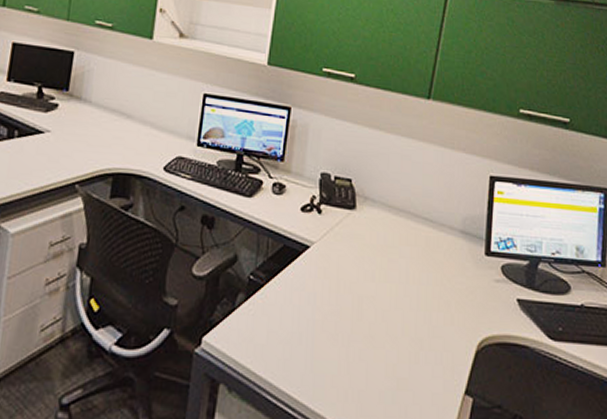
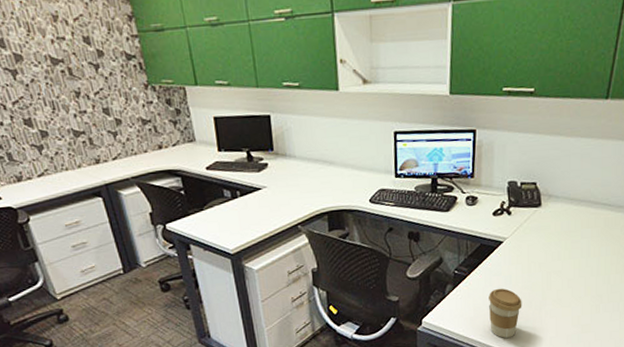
coffee cup: none [285,308,327,382] -> present [489,288,522,338]

